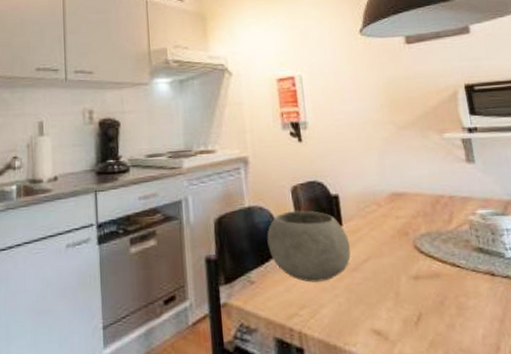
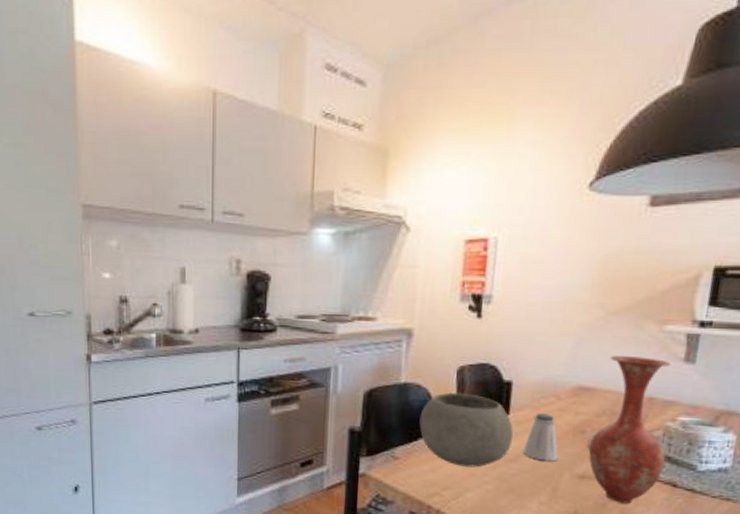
saltshaker: none [361,221,393,267] -> present [522,413,559,462]
vase: none [410,161,480,299] -> present [588,356,670,504]

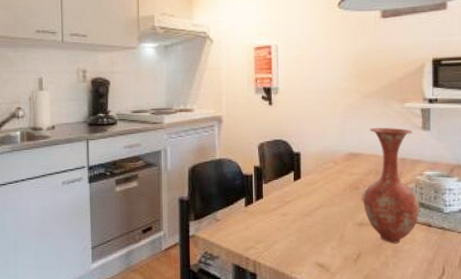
bowl: present [419,392,514,468] -> none [233,164,306,223]
saltshaker: present [522,413,559,462] -> none [314,176,342,214]

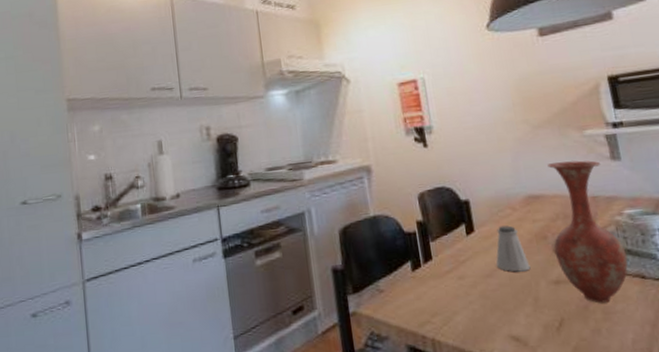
saltshaker: none [314,176,342,214] -> present [495,225,531,272]

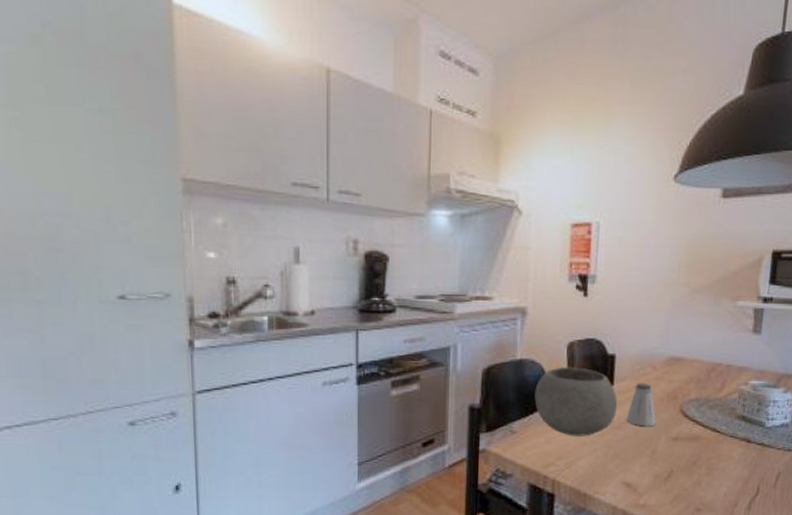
bowl: none [394,217,485,290] -> present [534,367,618,436]
vase: present [547,160,628,303] -> none [680,329,742,460]

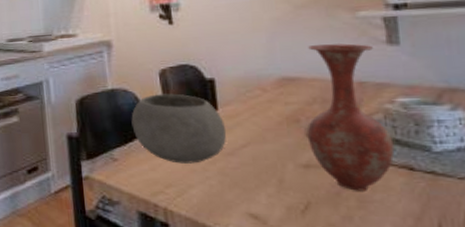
saltshaker: present [625,383,656,427] -> none [238,106,278,153]
vase: none [680,329,742,460] -> present [306,43,395,191]

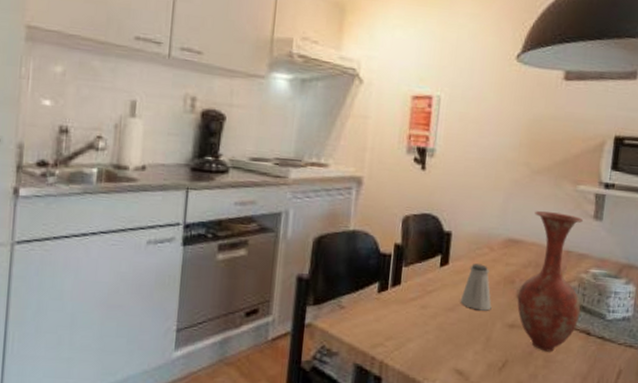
bowl: present [131,93,227,164] -> none [366,241,452,317]
saltshaker: none [238,106,278,153] -> present [460,263,492,311]

